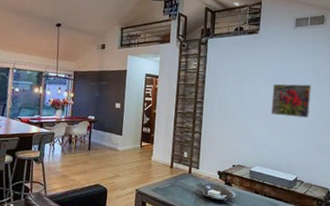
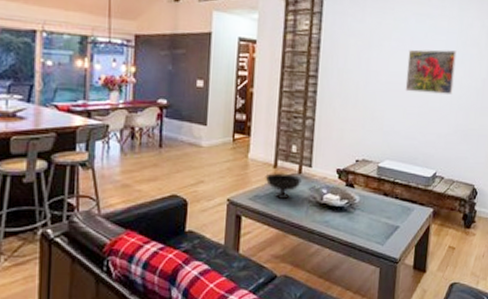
bowl: none [164,172,191,192] -> present [265,173,302,199]

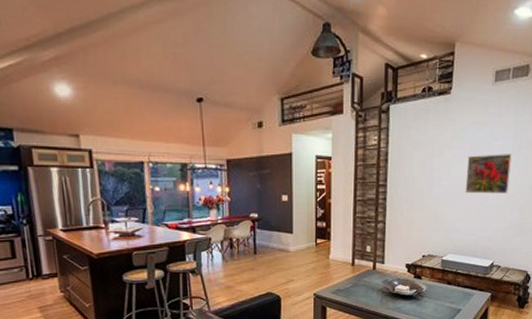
bowl: present [265,173,302,199] -> none [344,270,376,291]

